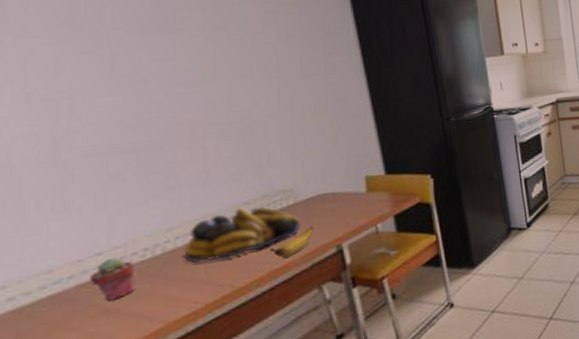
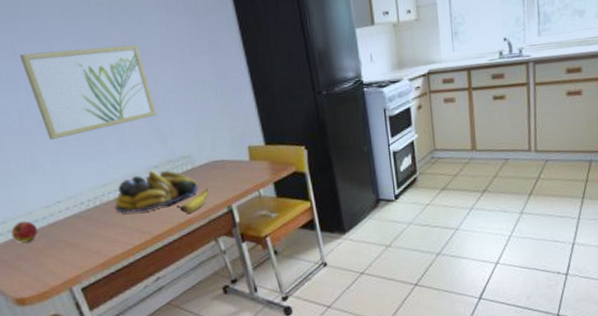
apple: none [12,283,58,315] -> present [11,221,38,243]
wall art: none [67,63,253,174] -> present [20,44,156,140]
potted succulent: present [90,257,135,301] -> none [56,205,86,238]

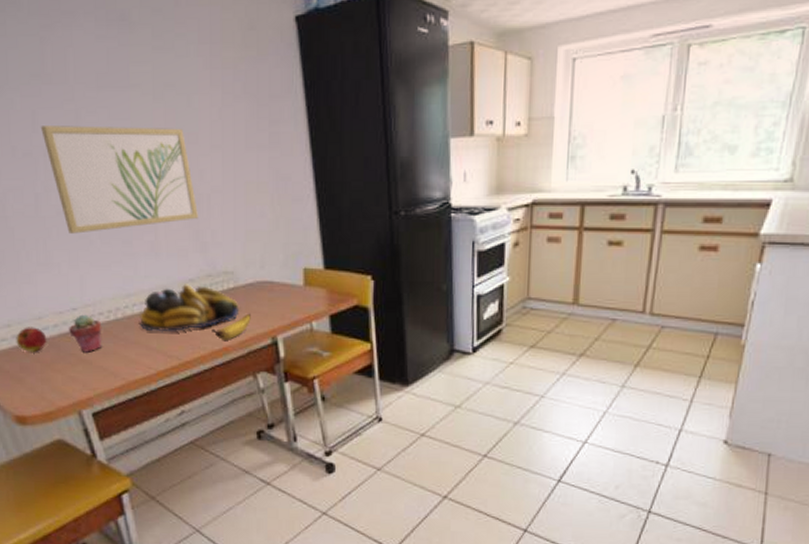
potted succulent: none [56,205,86,238] -> present [69,314,103,353]

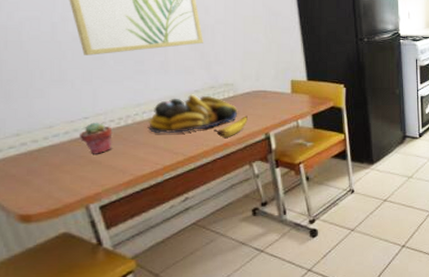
apple: present [16,327,47,352] -> none [24,135,57,157]

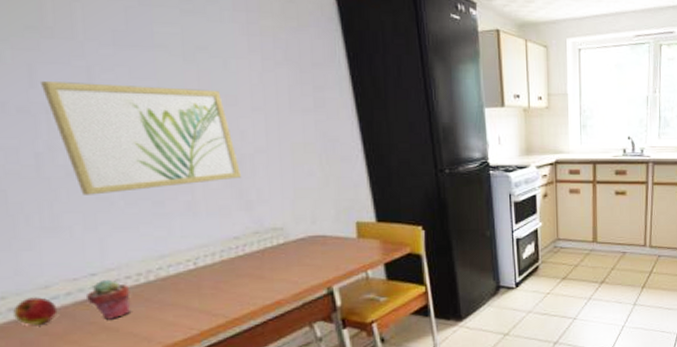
apple: none [24,135,57,157] -> present [13,297,58,325]
fruit bowl: present [149,94,238,134] -> none [177,242,291,292]
banana: present [214,115,248,138] -> none [261,266,304,294]

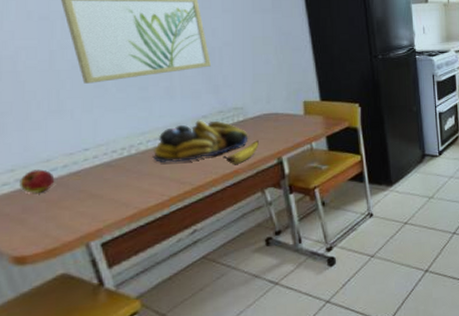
potted succulent: present [87,279,132,320] -> none [80,153,115,188]
fruit bowl: none [177,242,291,292] -> present [154,120,248,163]
banana: none [261,266,304,294] -> present [223,140,259,164]

